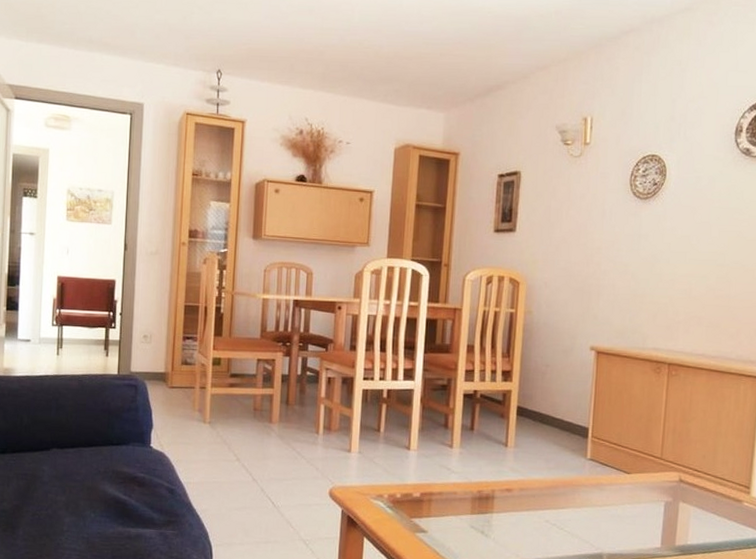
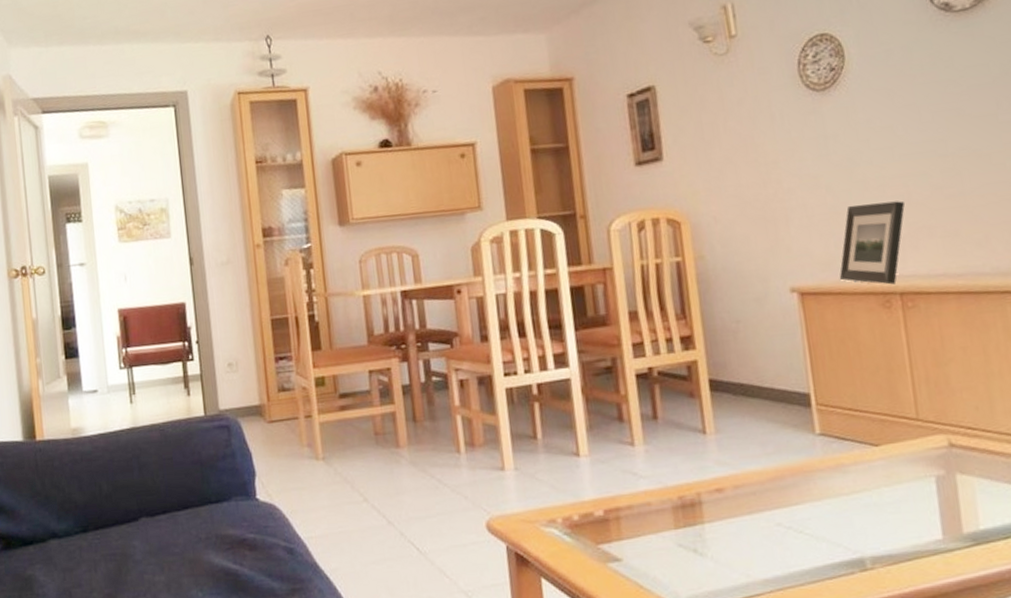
picture frame: none [627,291,686,356] -> present [839,201,906,285]

